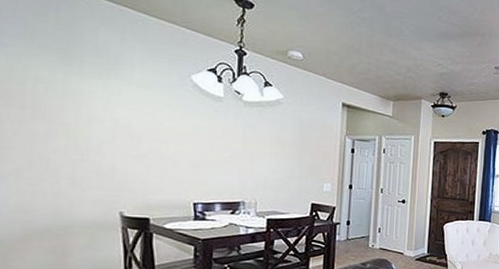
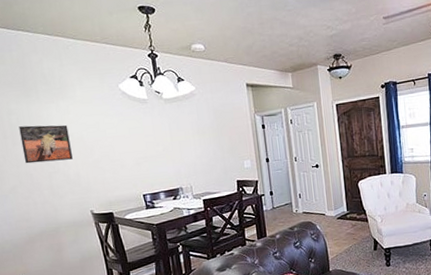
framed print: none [42,98,114,148] -> present [19,125,73,164]

